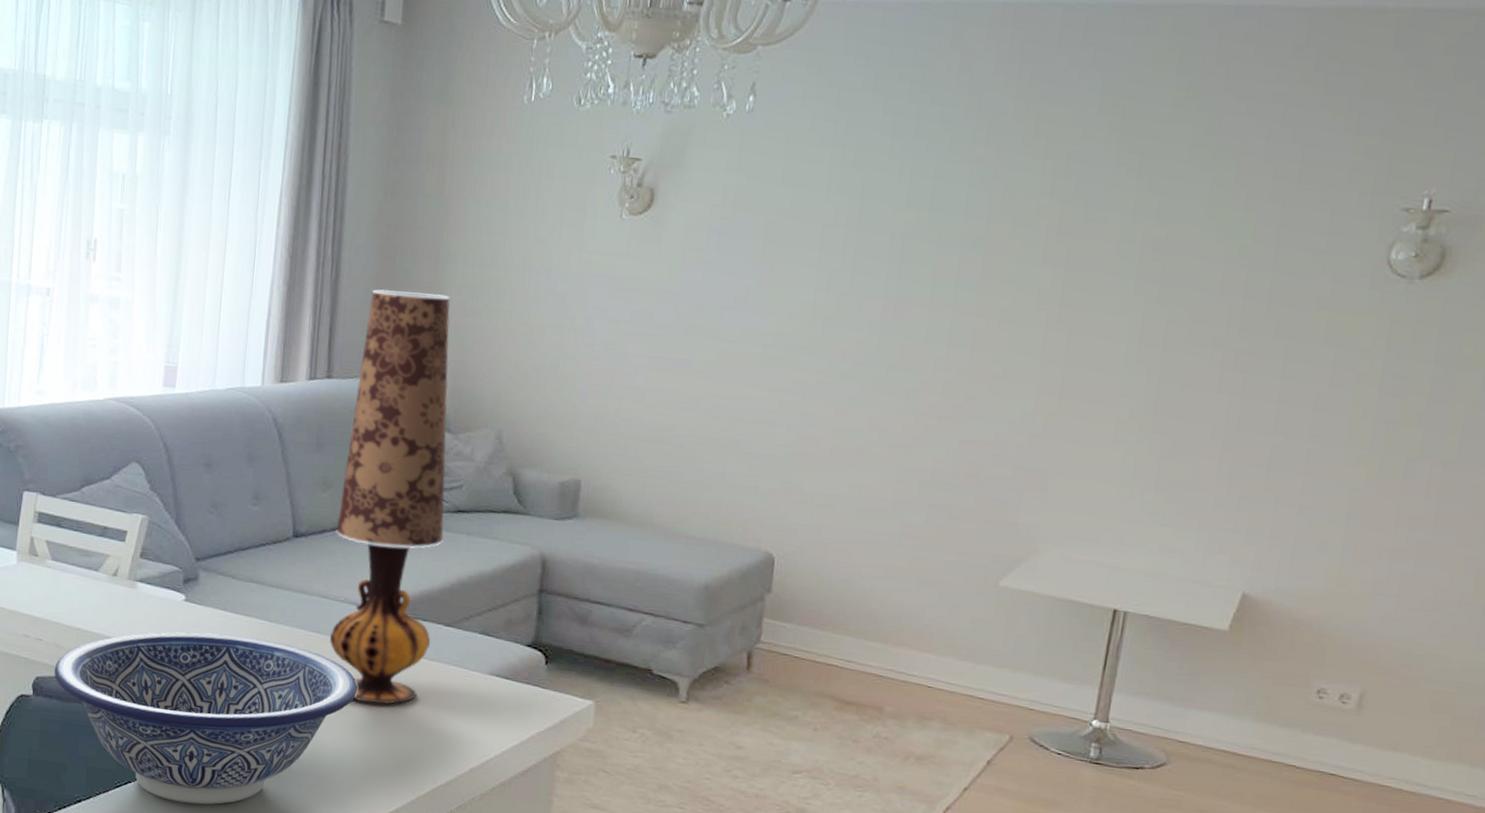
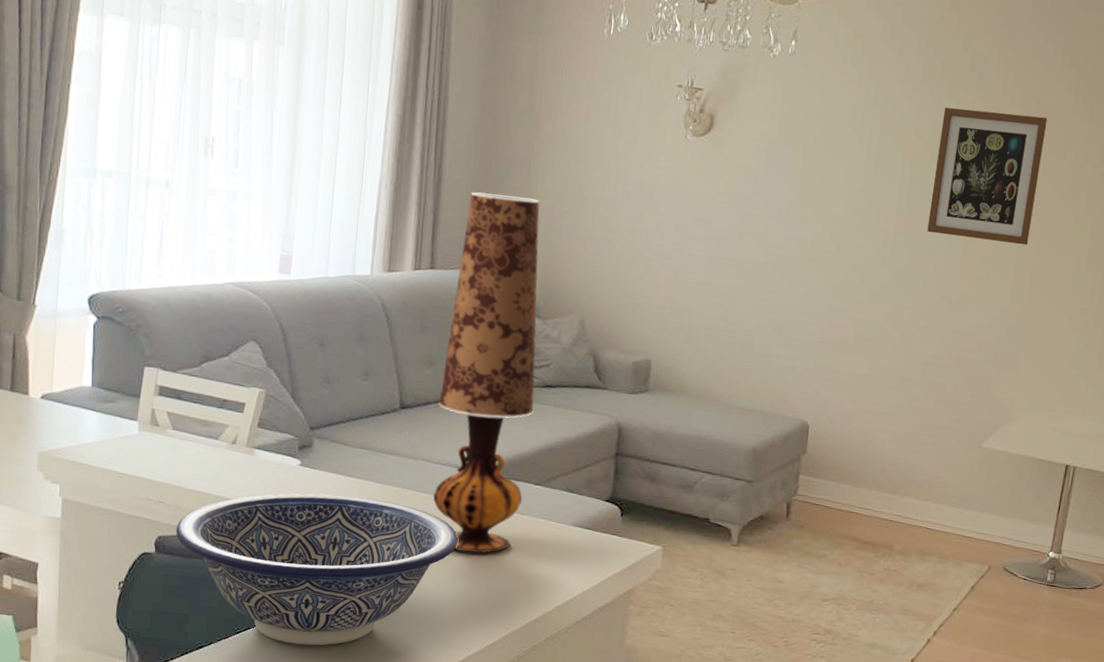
wall art: none [923,165,1082,333] -> present [927,107,1048,246]

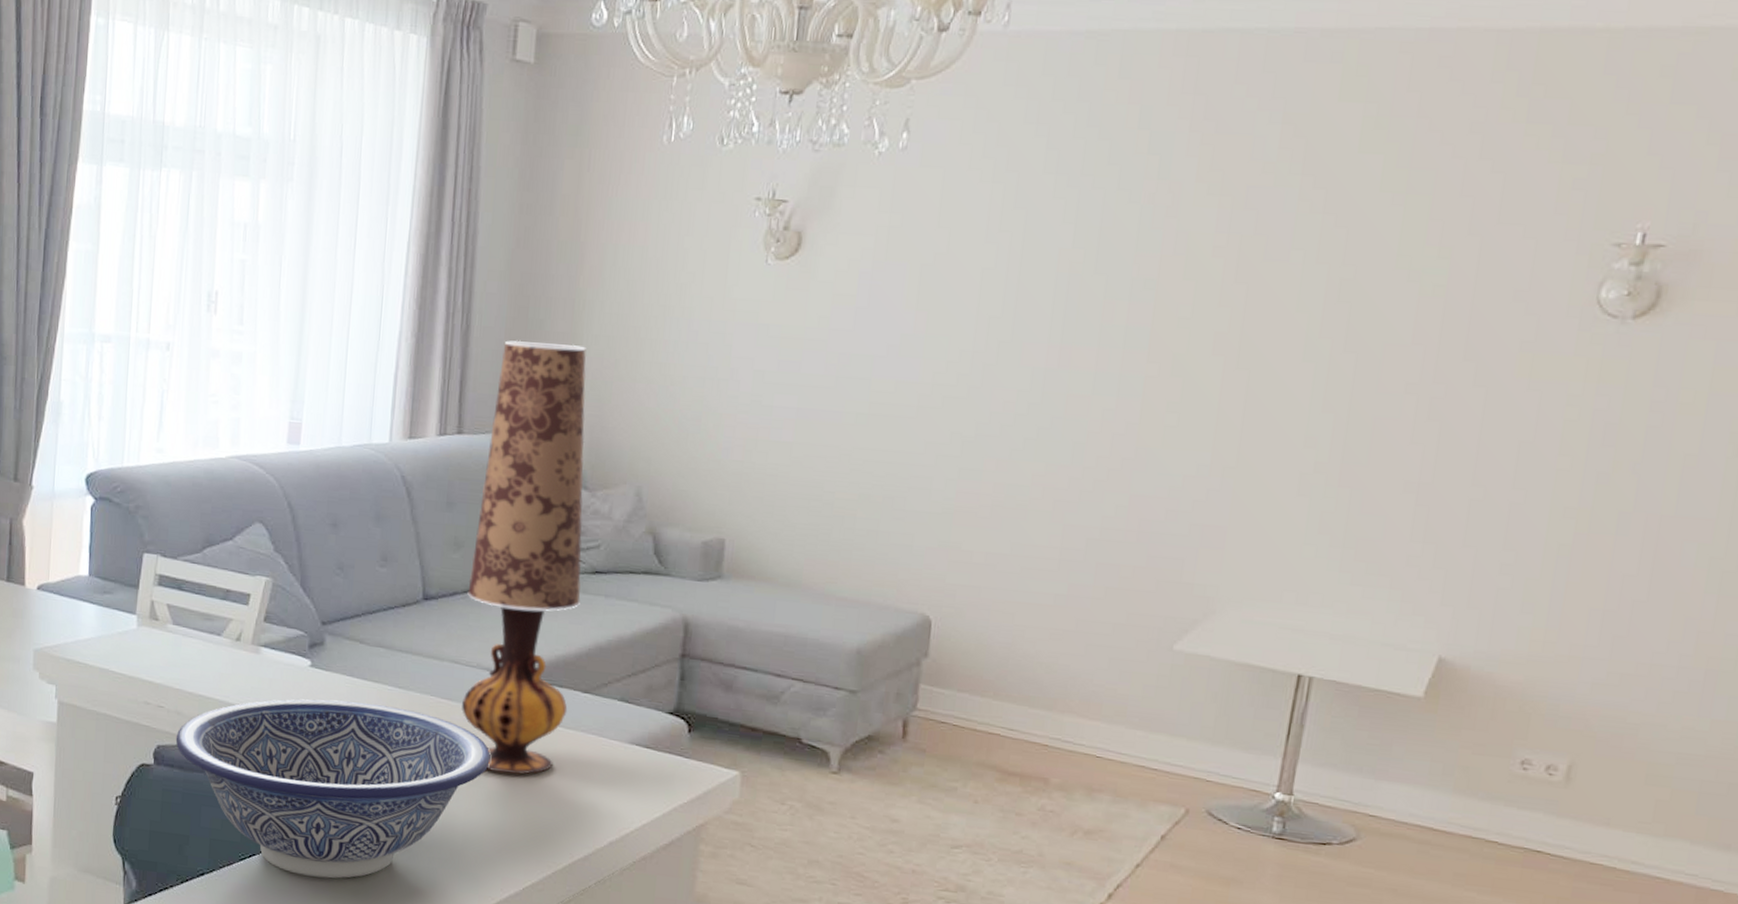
wall art: present [927,107,1048,246] -> none [1090,203,1262,380]

